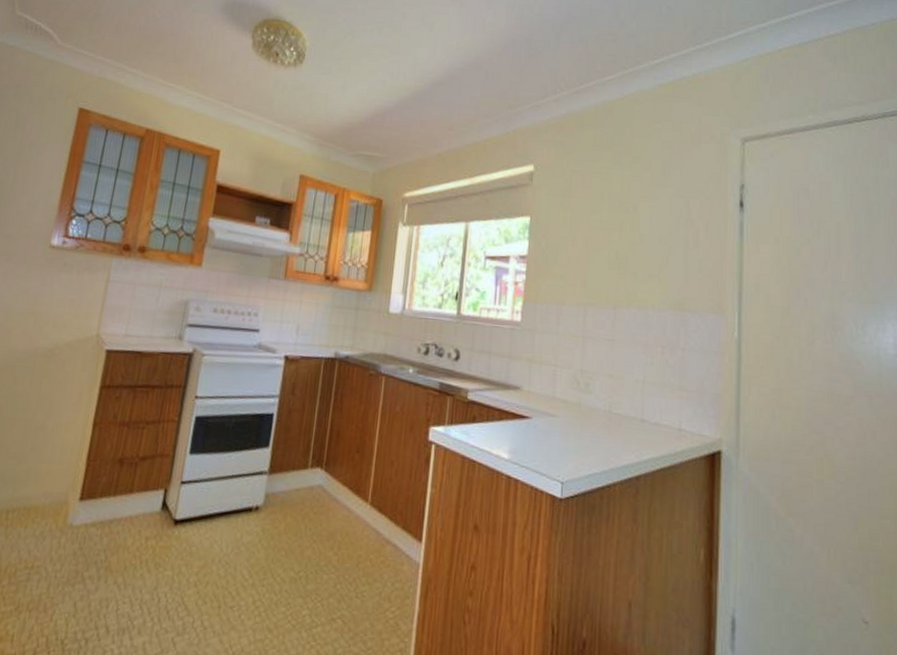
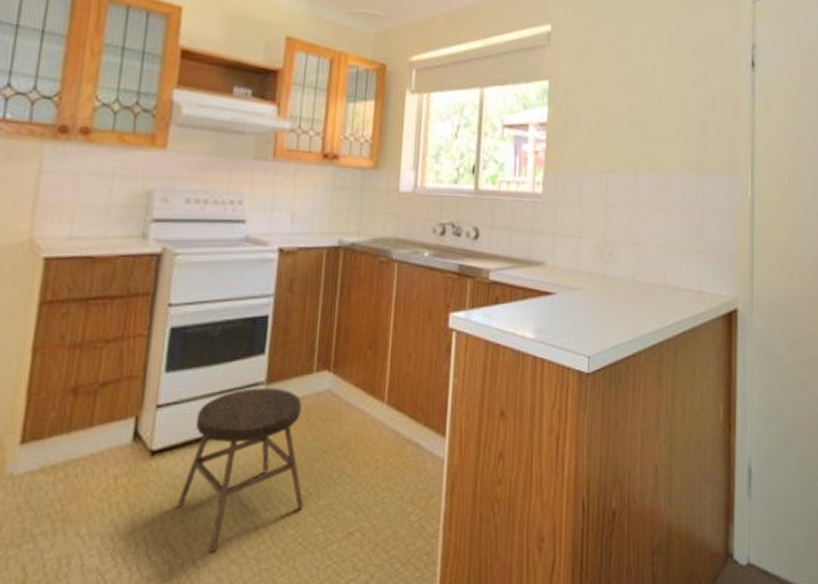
stool: none [191,475,297,617] -> present [176,387,304,553]

